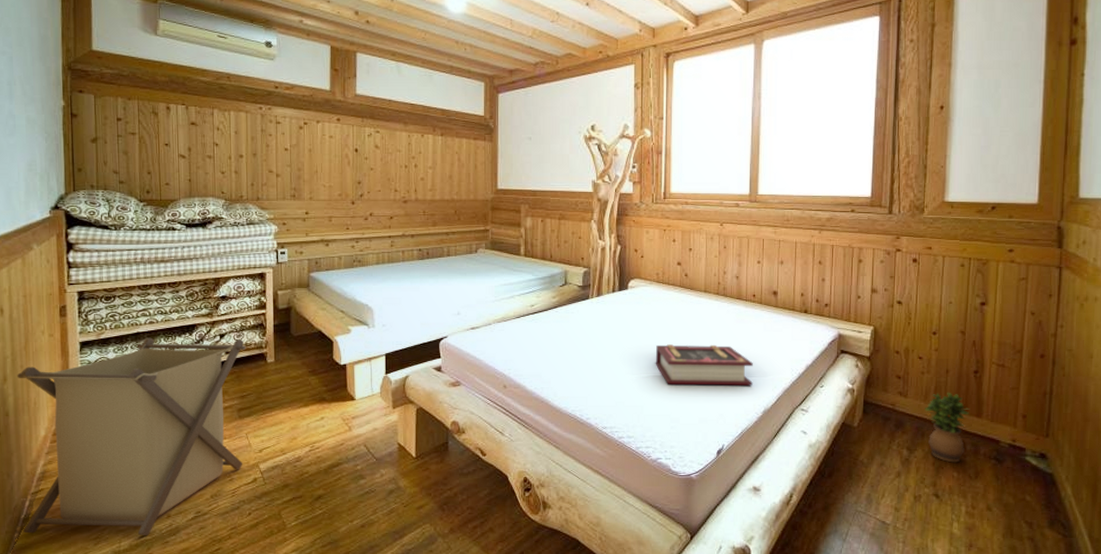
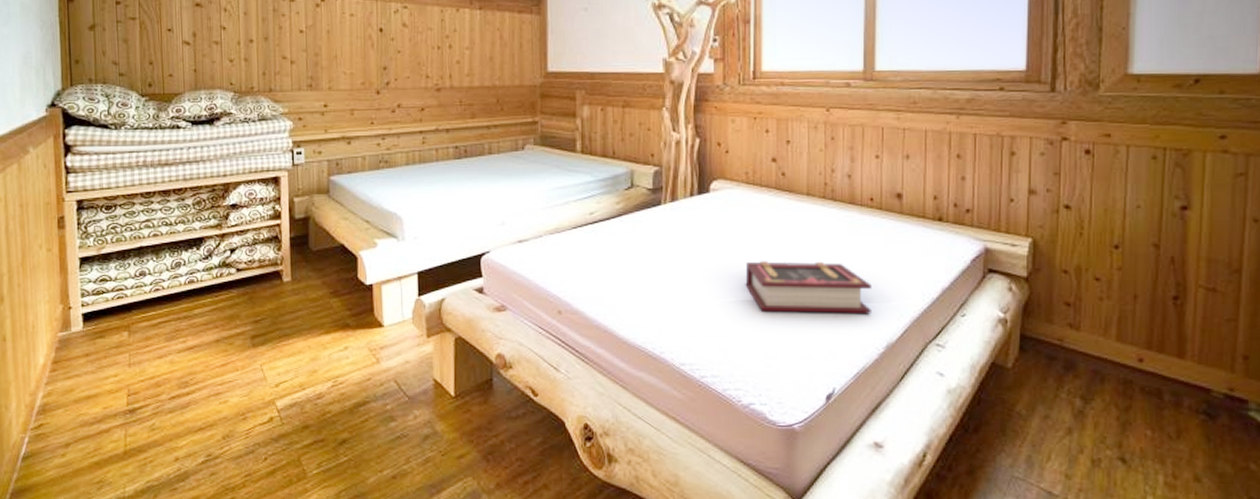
laundry basket: present [17,337,246,535] -> none [14,252,259,480]
potted plant: present [924,392,969,463] -> none [1103,324,1167,417]

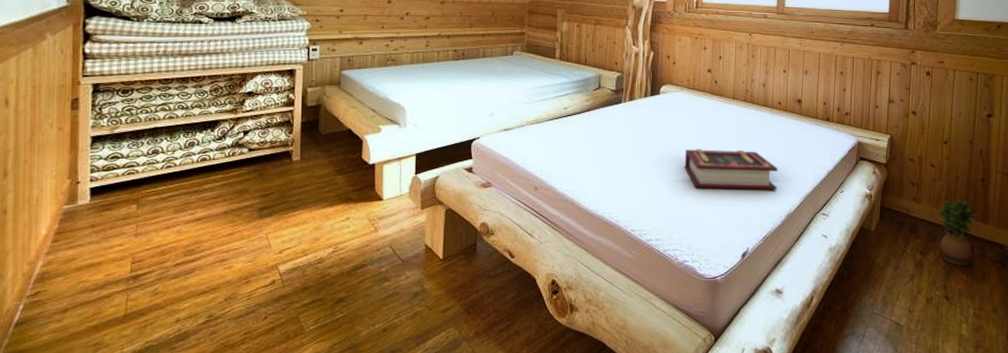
potted plant: none [1103,324,1167,417] -> present [935,198,977,266]

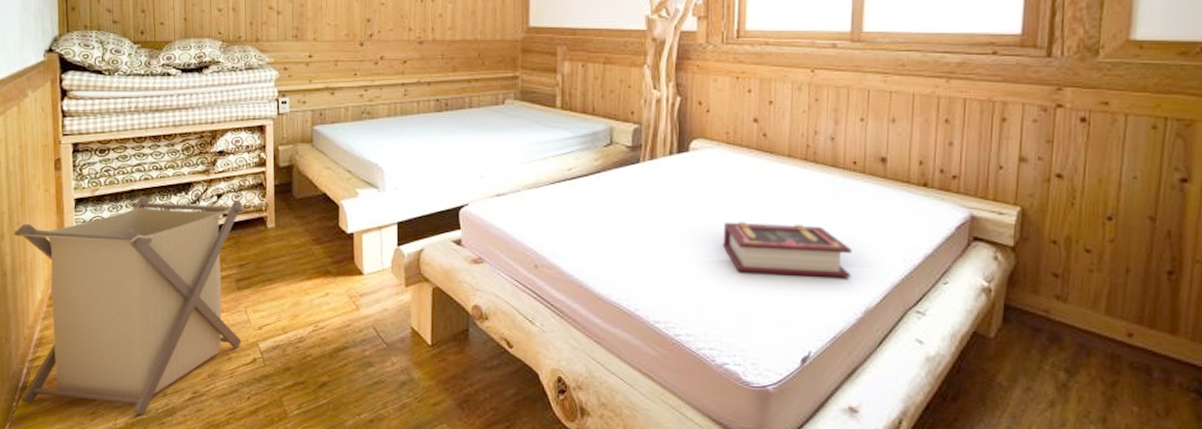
laundry basket: none [14,133,271,341] -> present [14,195,245,414]
potted plant: present [935,198,977,266] -> none [1091,298,1159,394]

